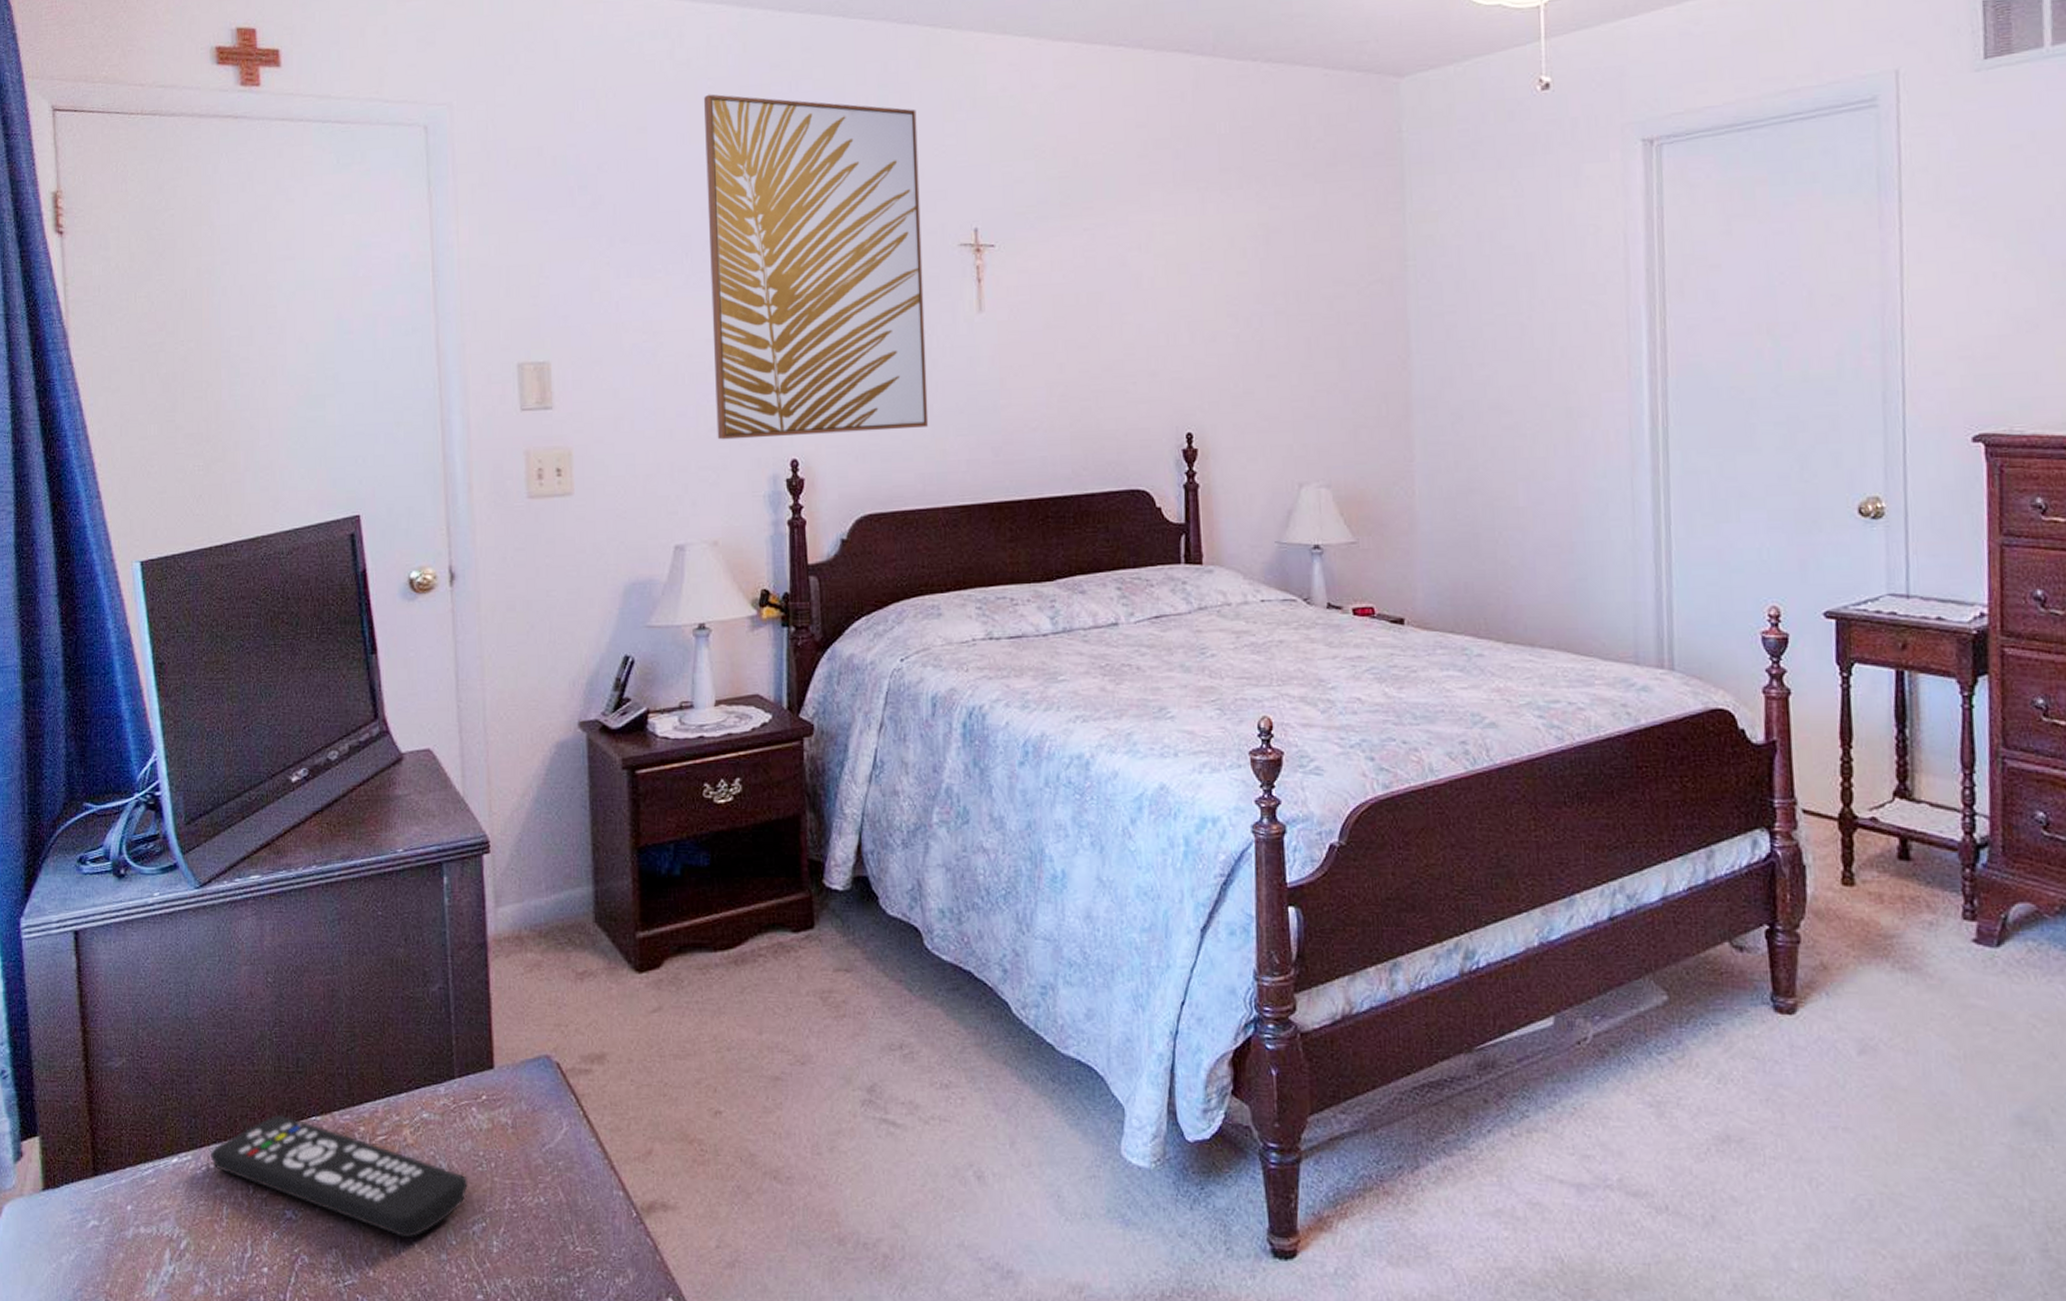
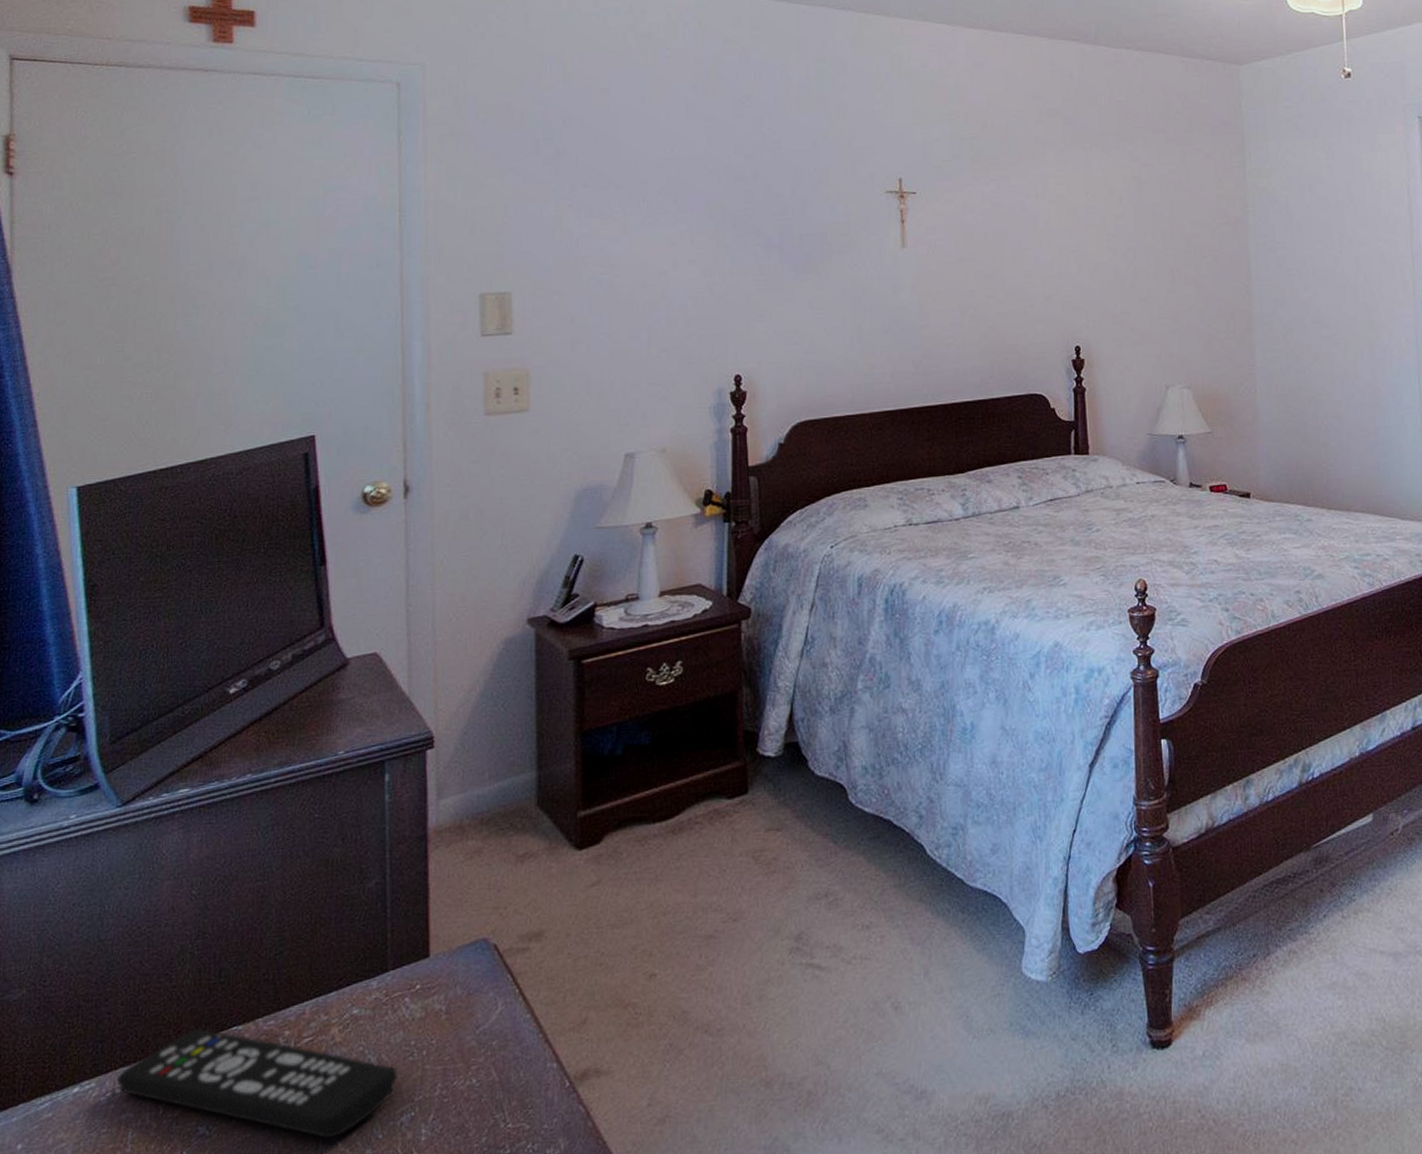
wall art: present [703,94,929,440] -> none [662,62,858,359]

